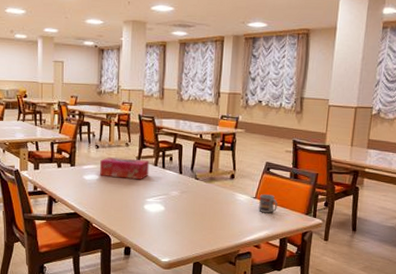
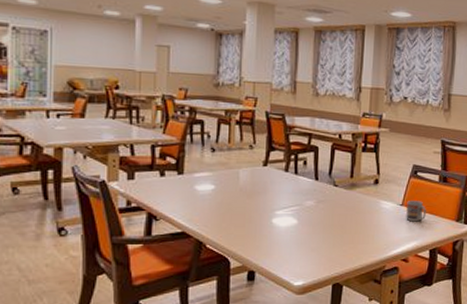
tissue box: present [100,157,150,180] -> none [216,162,279,189]

